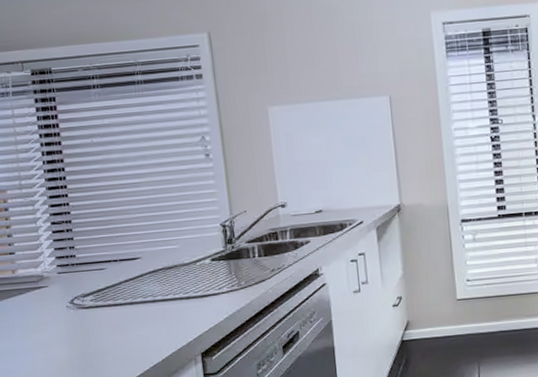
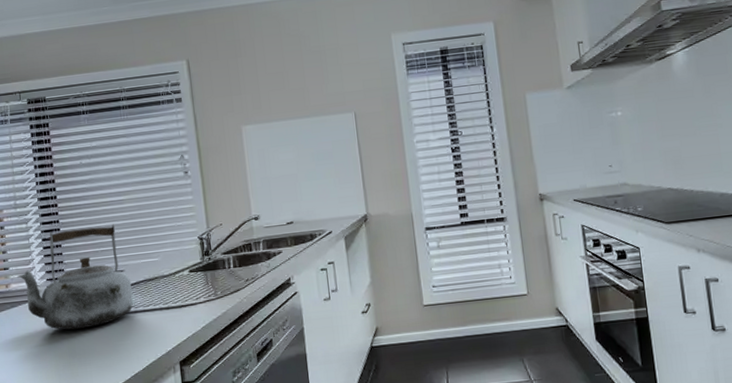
kettle: none [24,208,151,319] -> present [17,224,133,330]

